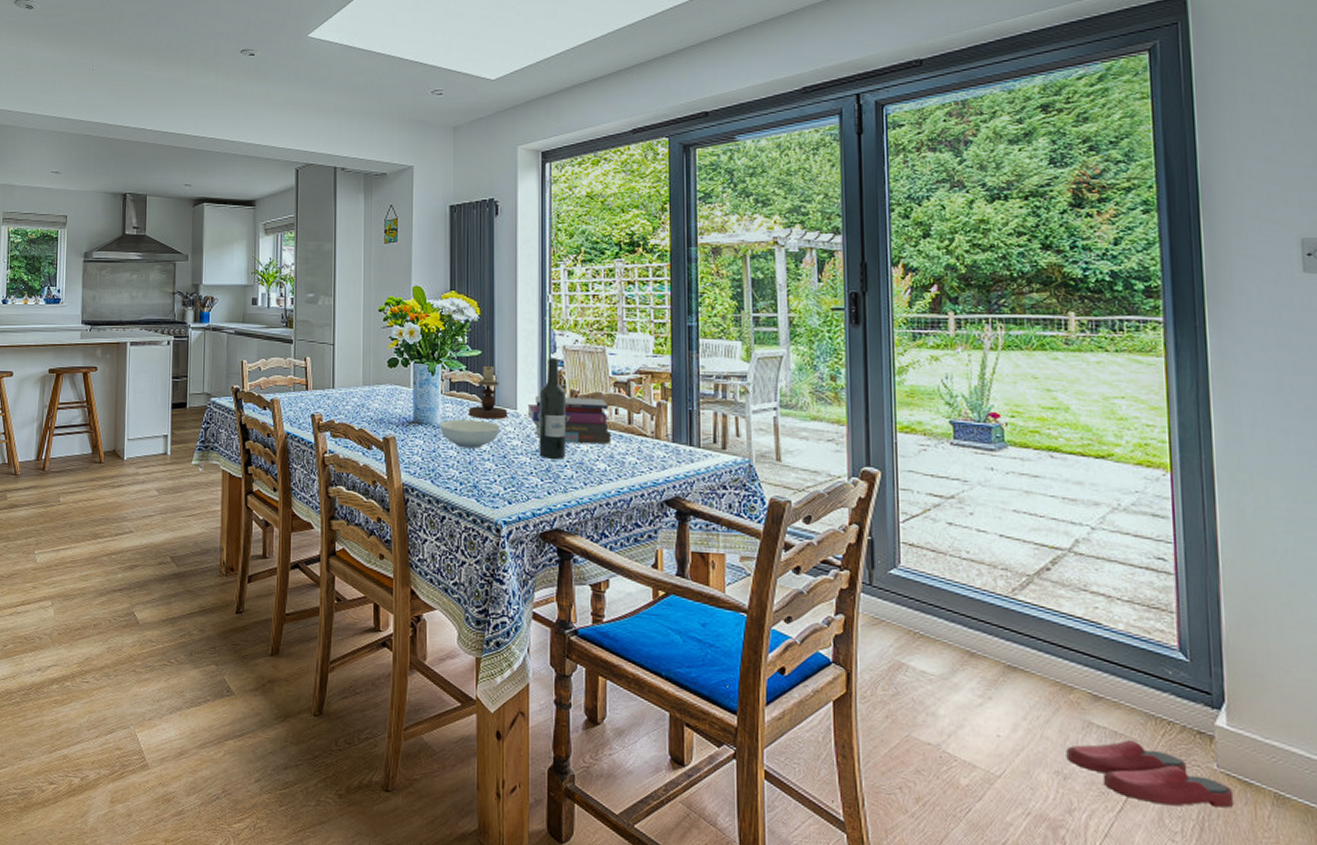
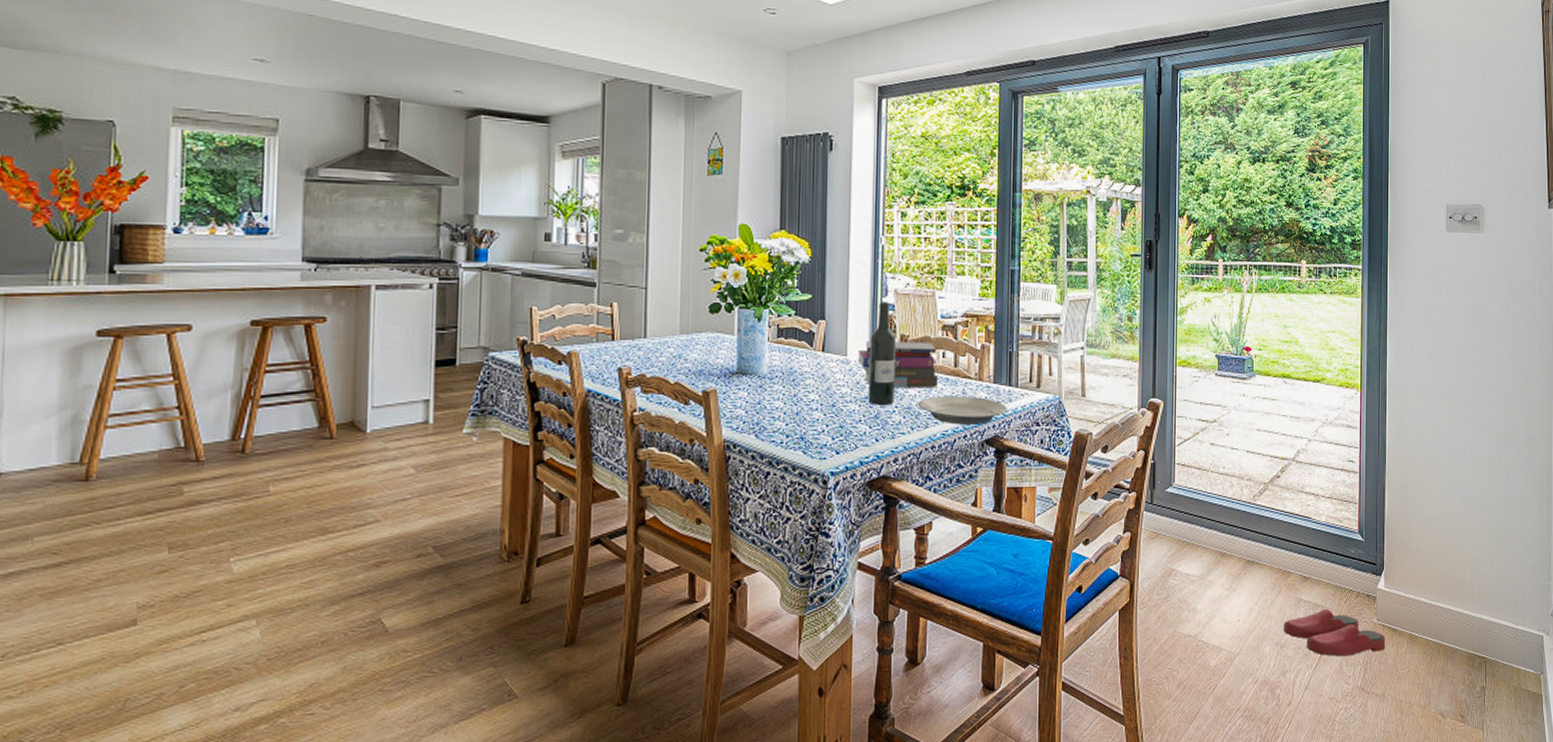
bowl: present [439,419,501,449] -> none [765,368,830,398]
candlestick: present [468,365,508,419] -> none [796,310,838,367]
plate: none [590,452,690,484] -> present [917,396,1008,425]

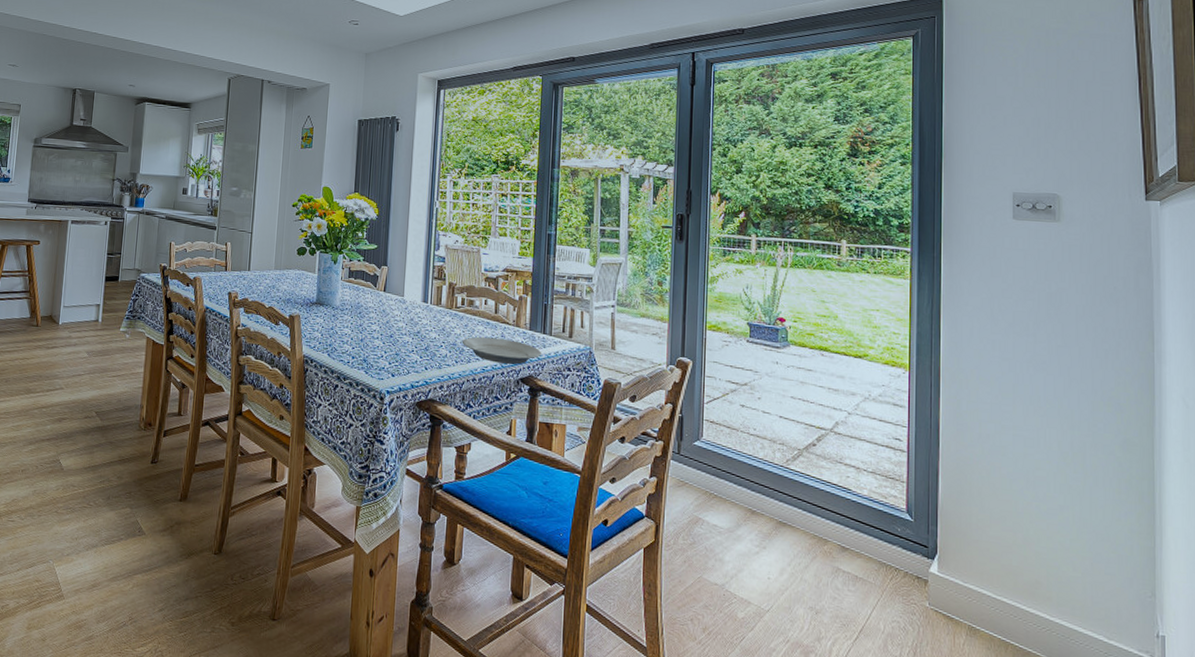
books: present [857,342,938,389] -> none [412,286,480,329]
wine bottle: present [868,302,897,405] -> none [420,254,446,340]
slippers: present [1283,608,1386,657] -> none [819,582,940,637]

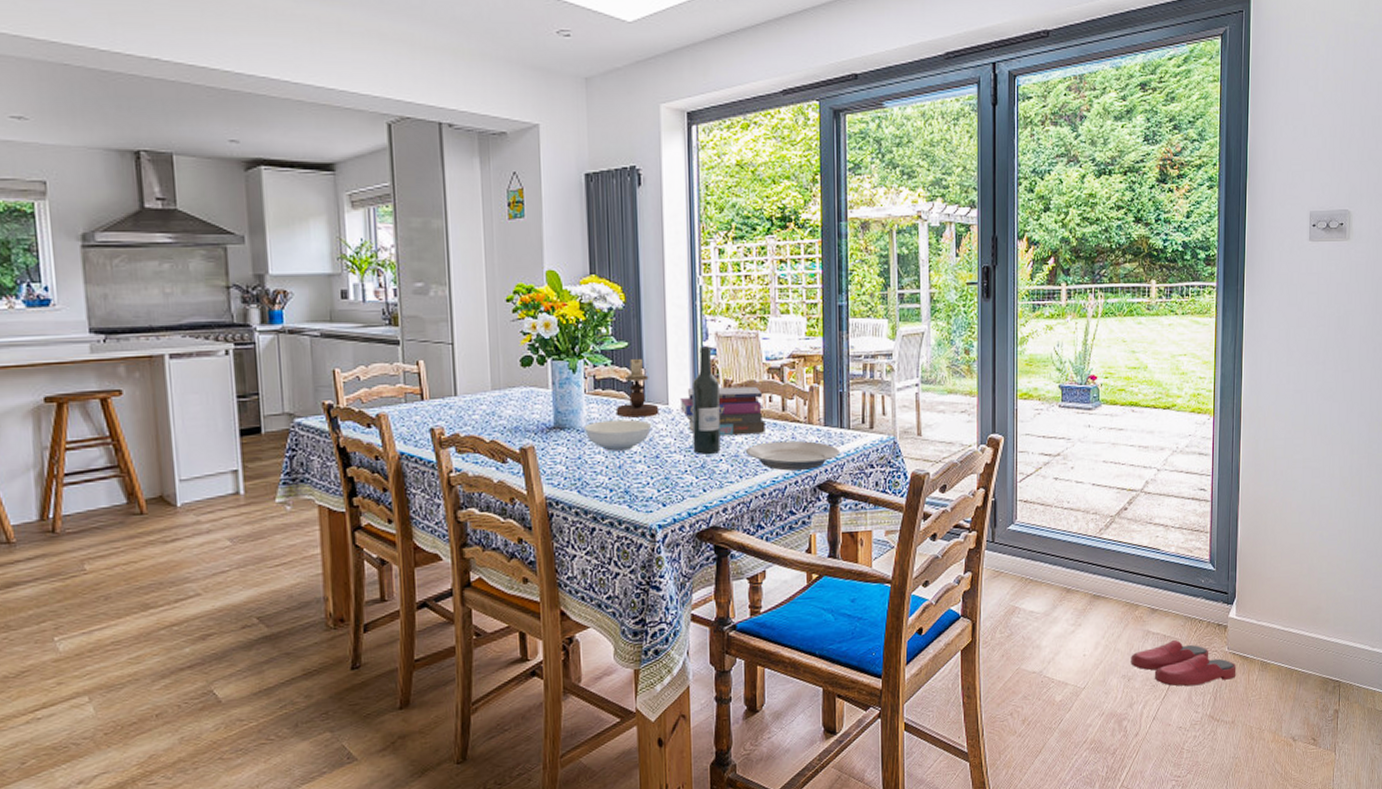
bowl: none [338,302,390,328] -> present [584,419,652,452]
candlestick: none [363,257,397,304] -> present [615,358,660,418]
books: none [412,286,480,329] -> present [679,386,765,437]
wine bottle: none [420,254,446,340] -> present [691,346,721,455]
slippers: none [819,582,940,637] -> present [1131,639,1237,686]

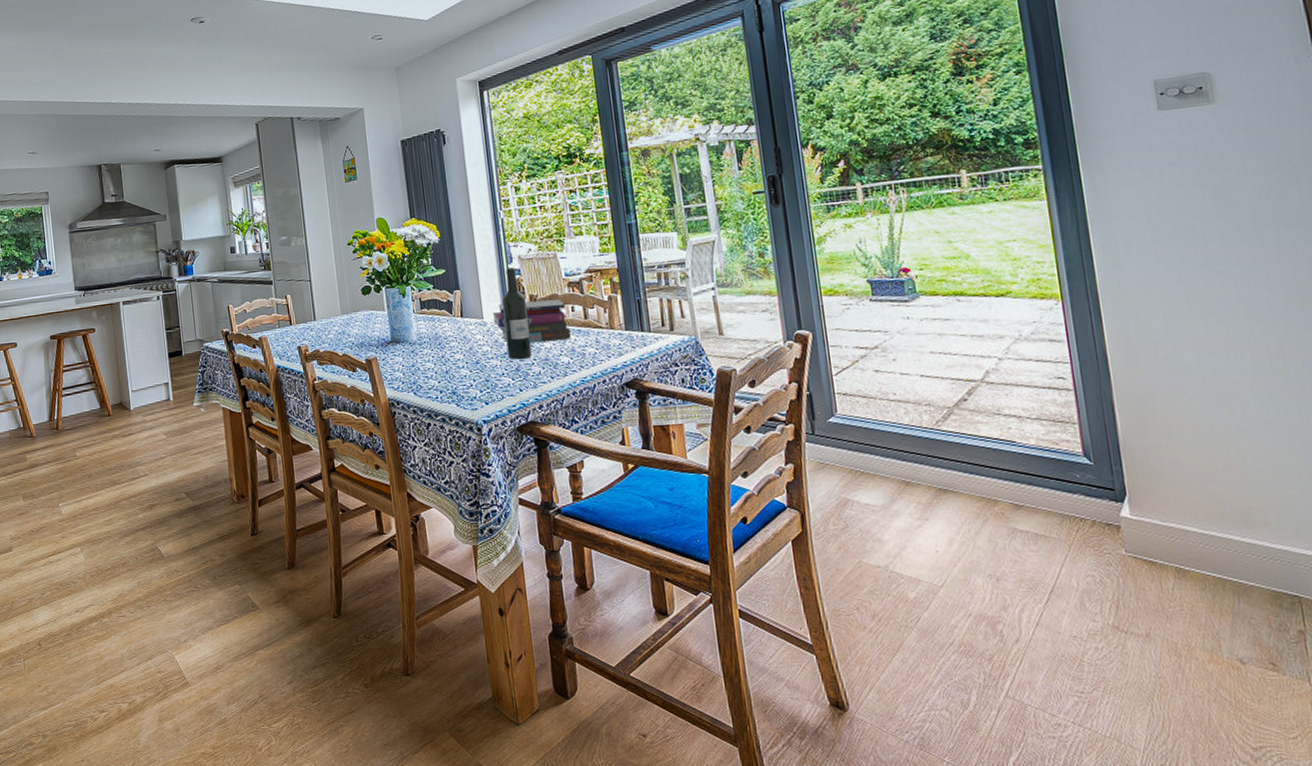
bowl: present [584,419,652,452] -> none [415,332,471,360]
candlestick: present [615,358,660,418] -> none [439,282,476,331]
plate: present [745,440,841,471] -> none [554,344,644,371]
slippers: present [1131,639,1237,686] -> none [996,538,1143,591]

